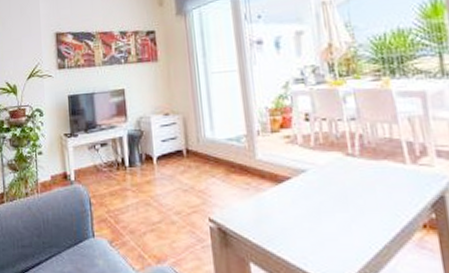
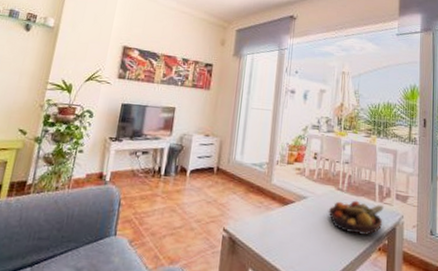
fruit bowl: none [338,165,423,210] -> present [328,200,384,235]

